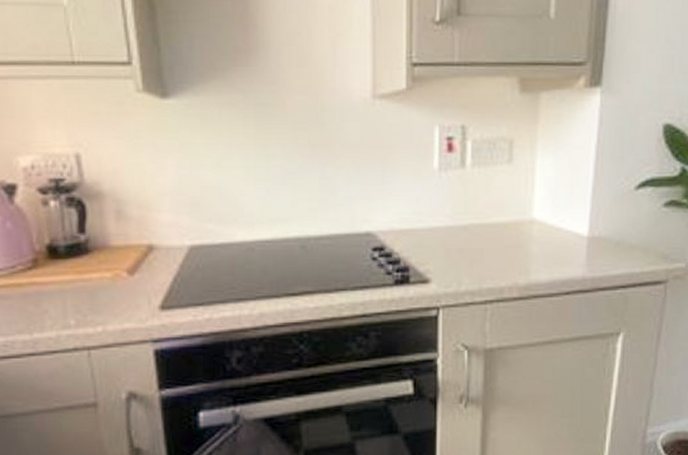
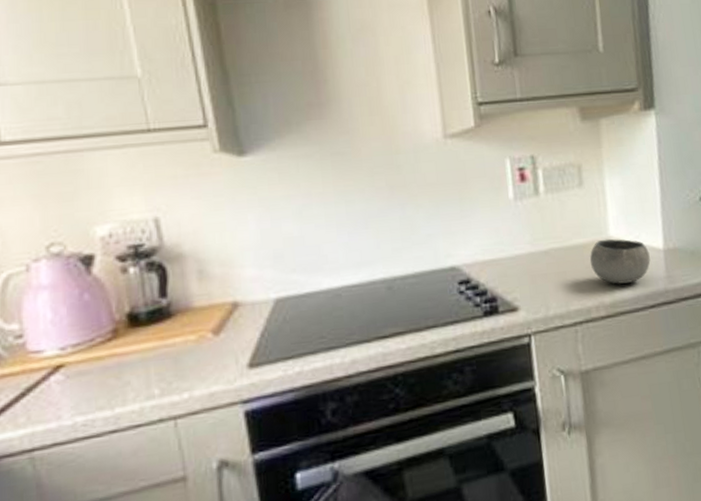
bowl: none [509,220,572,267] -> present [589,239,651,284]

